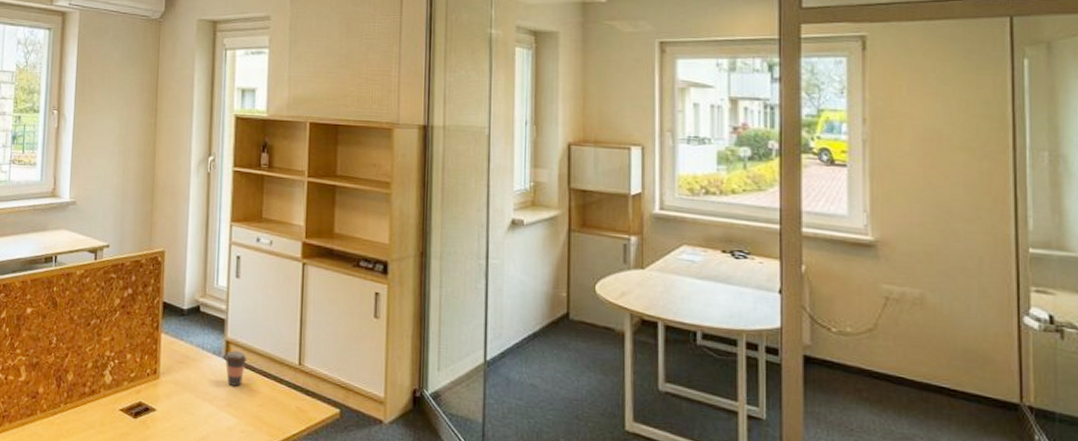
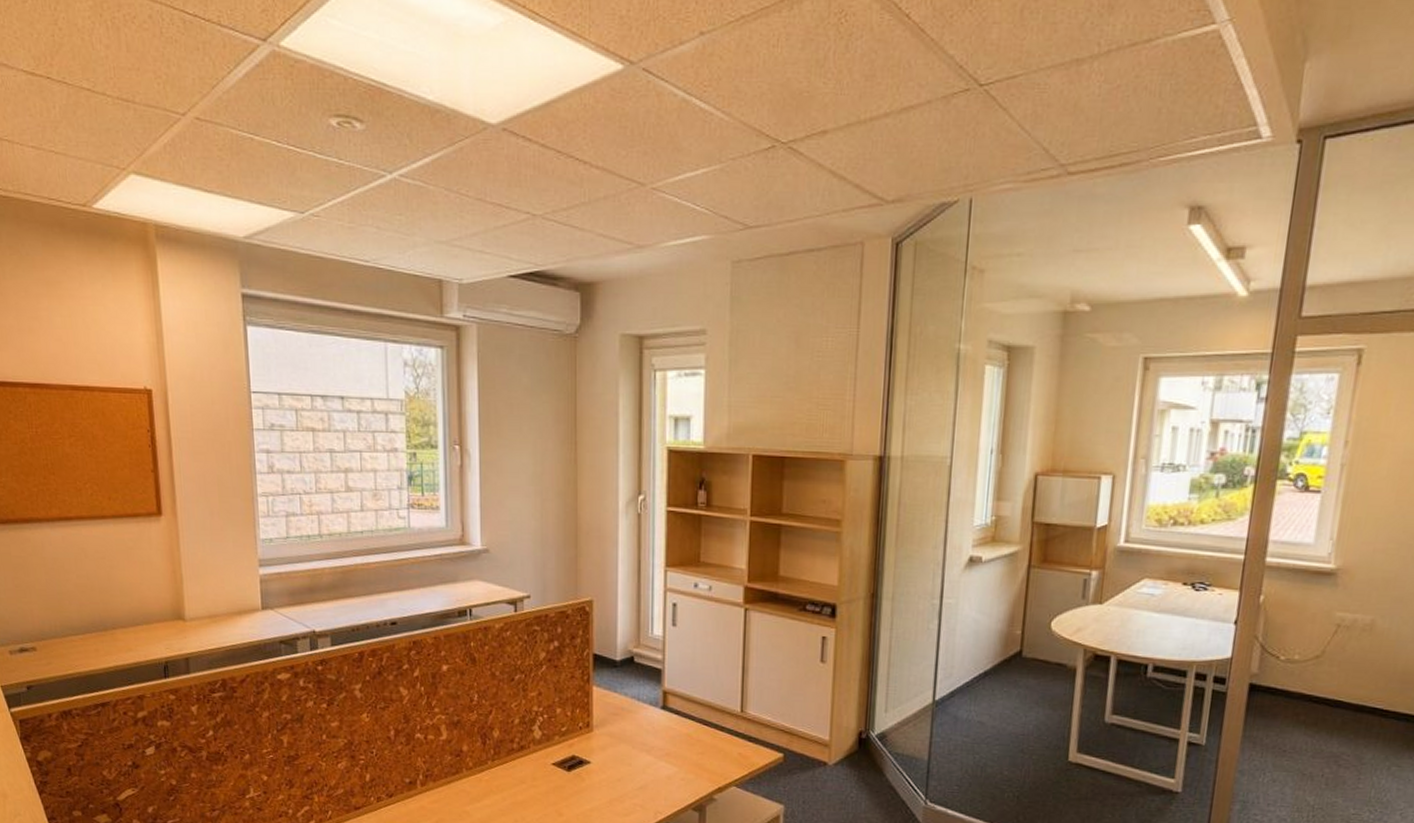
coffee cup: present [224,350,247,387] -> none [662,701,686,736]

